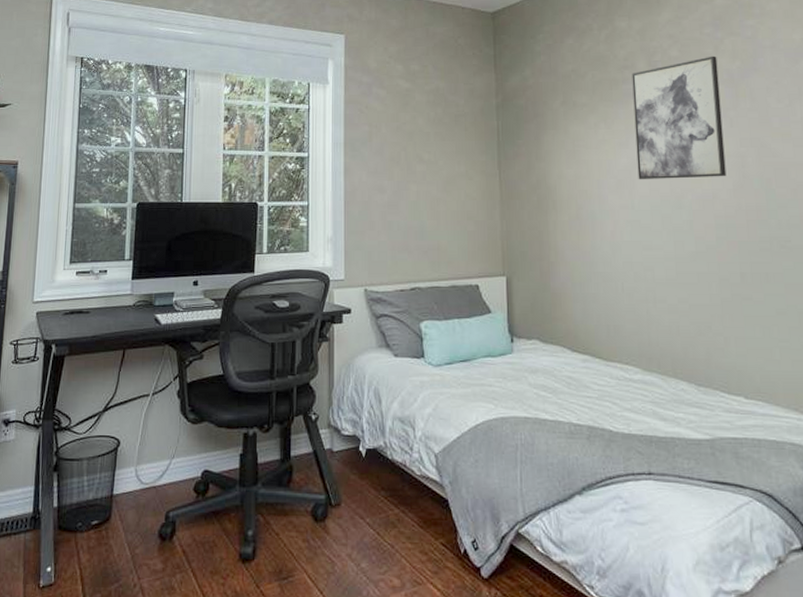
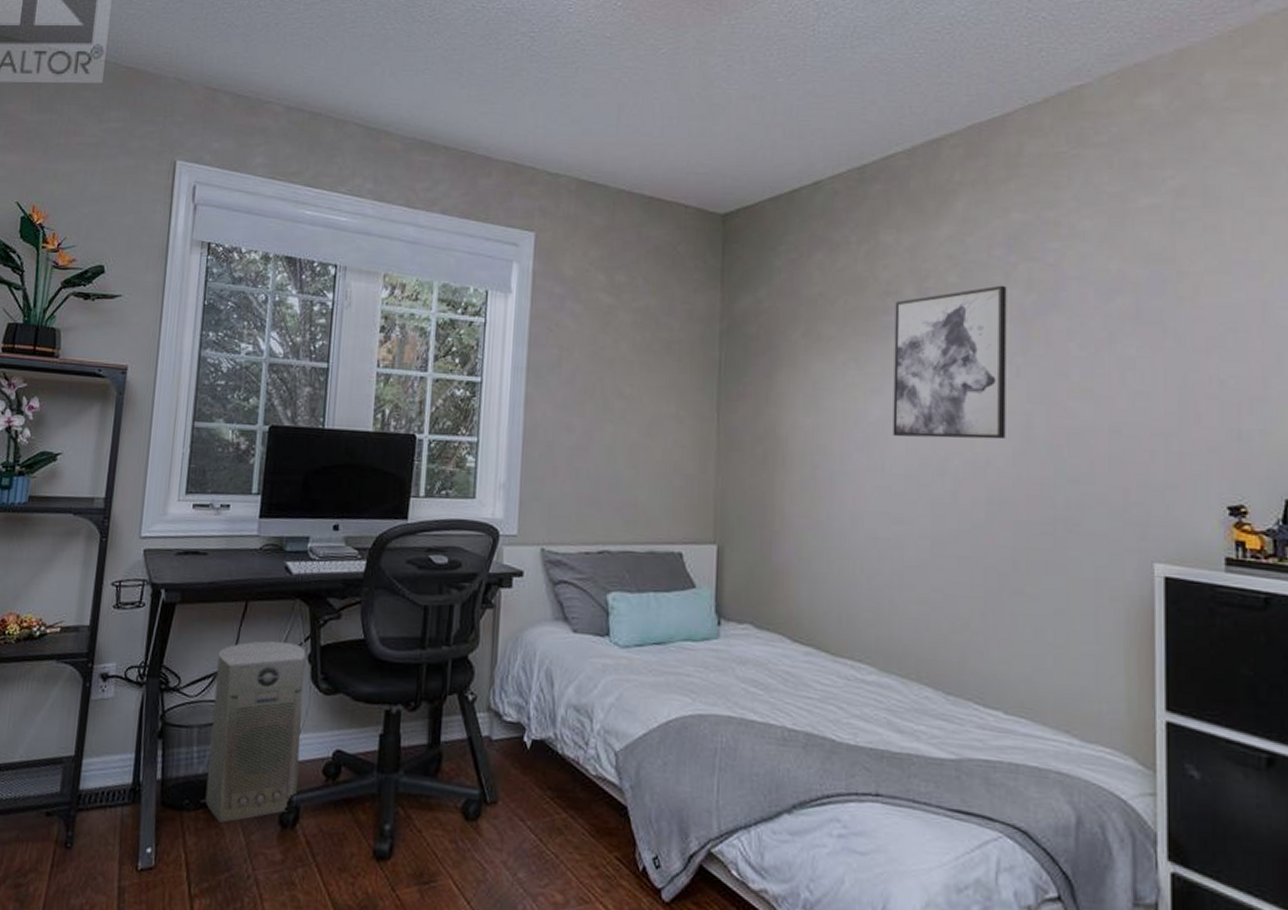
air purifier: none [95,382,176,540] -> present [205,641,306,823]

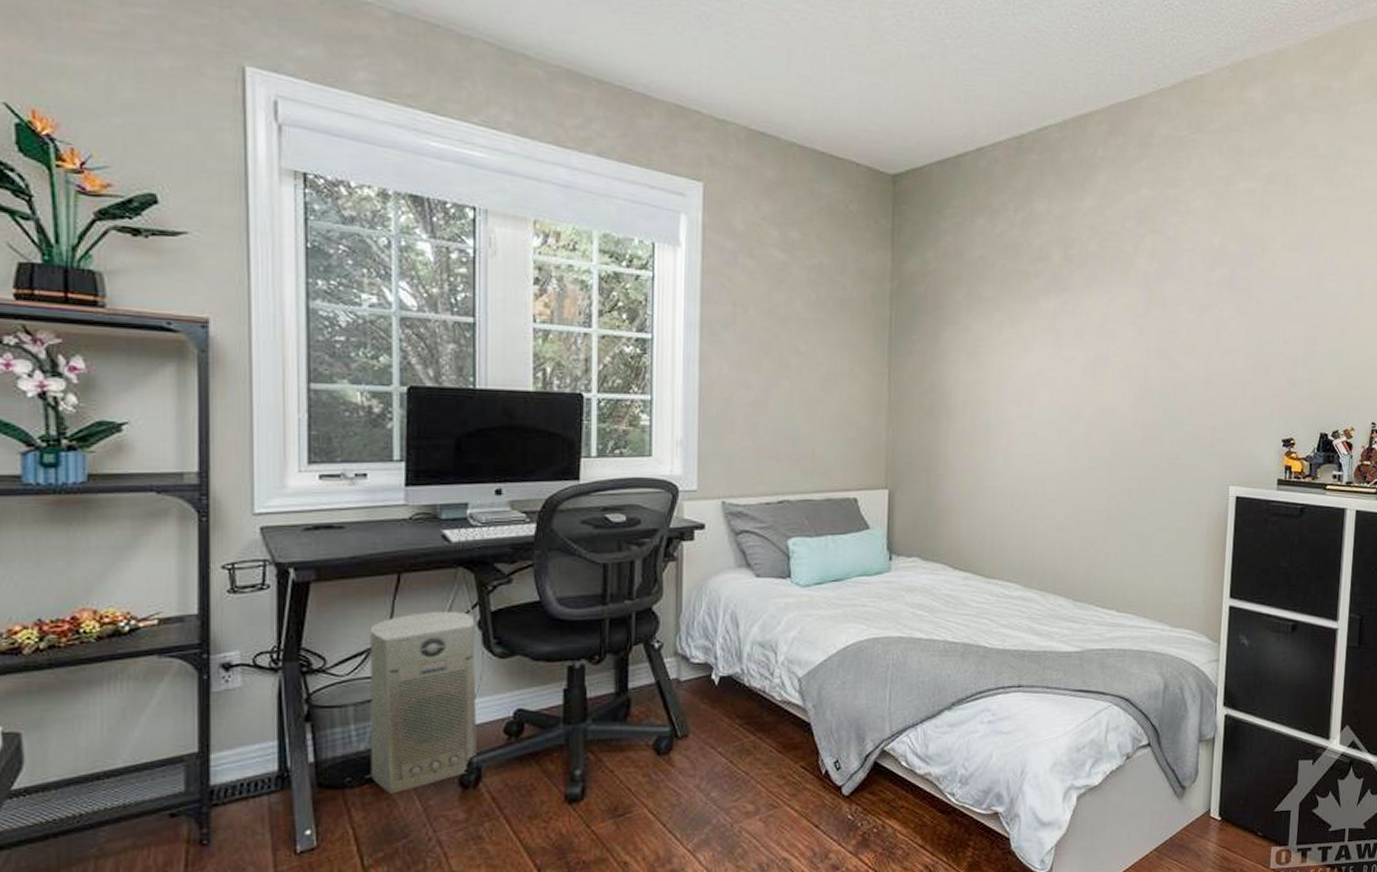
wall art: present [892,285,1007,440] -> none [1039,254,1135,390]

